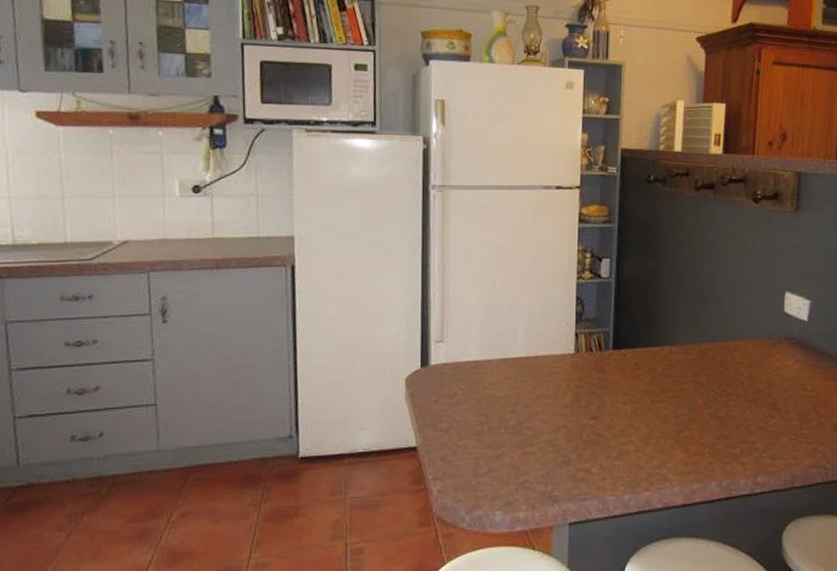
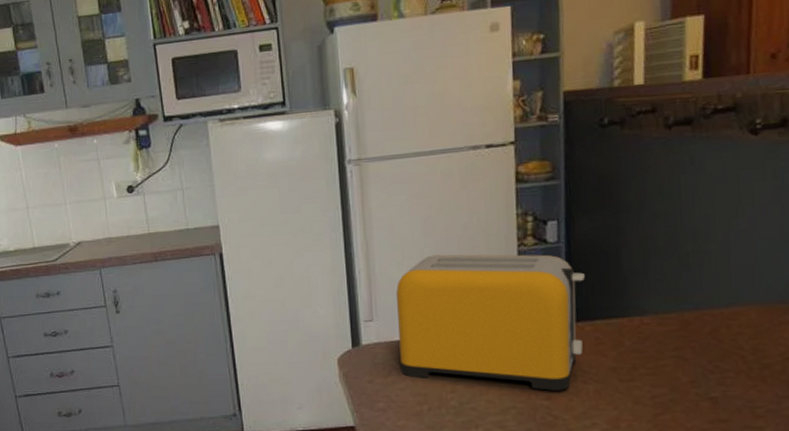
toaster: none [466,281,629,411] -> present [396,254,585,391]

